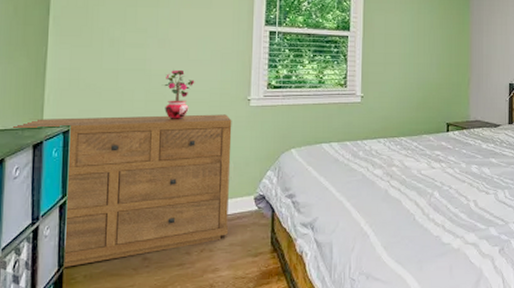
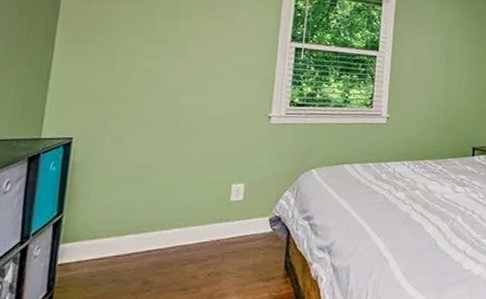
dresser: present [13,114,232,267] -> none [7,129,251,291]
potted plant: present [162,69,195,120] -> none [176,82,213,136]

